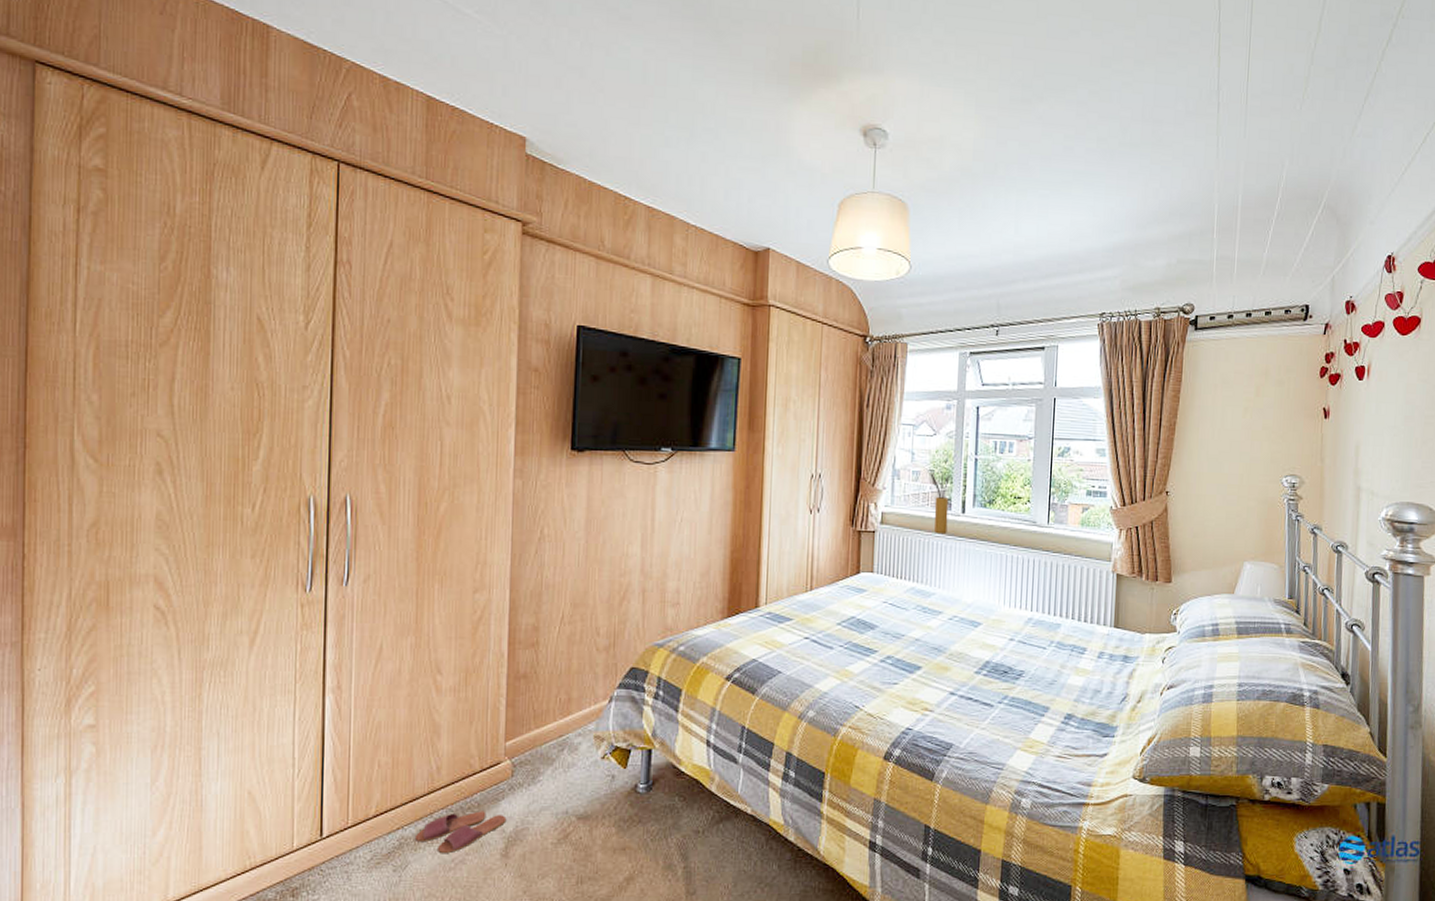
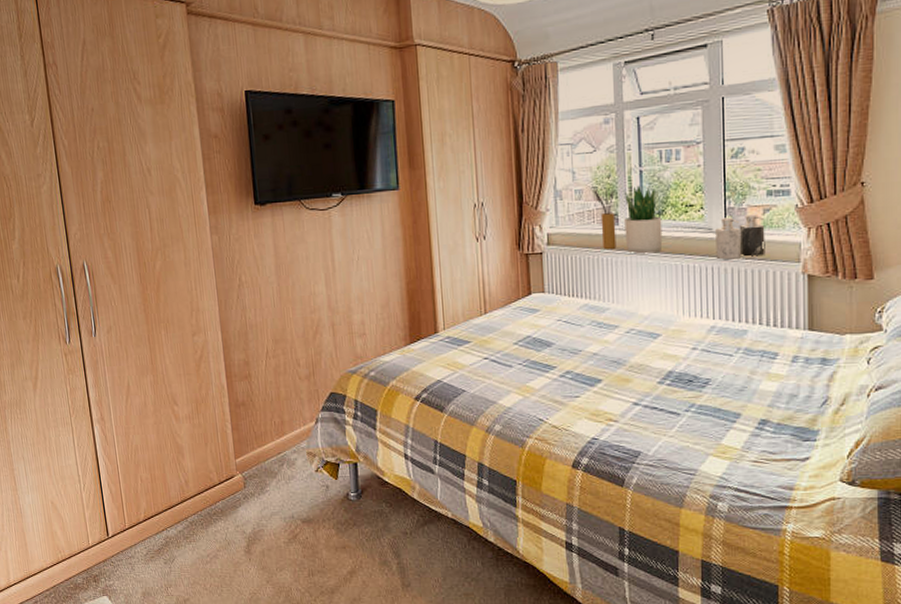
slippers: present [416,811,507,853] -> none [177,516,246,549]
planter: none [956,473,992,542] -> present [623,185,663,254]
candle: none [1038,512,1083,554] -> present [716,214,765,260]

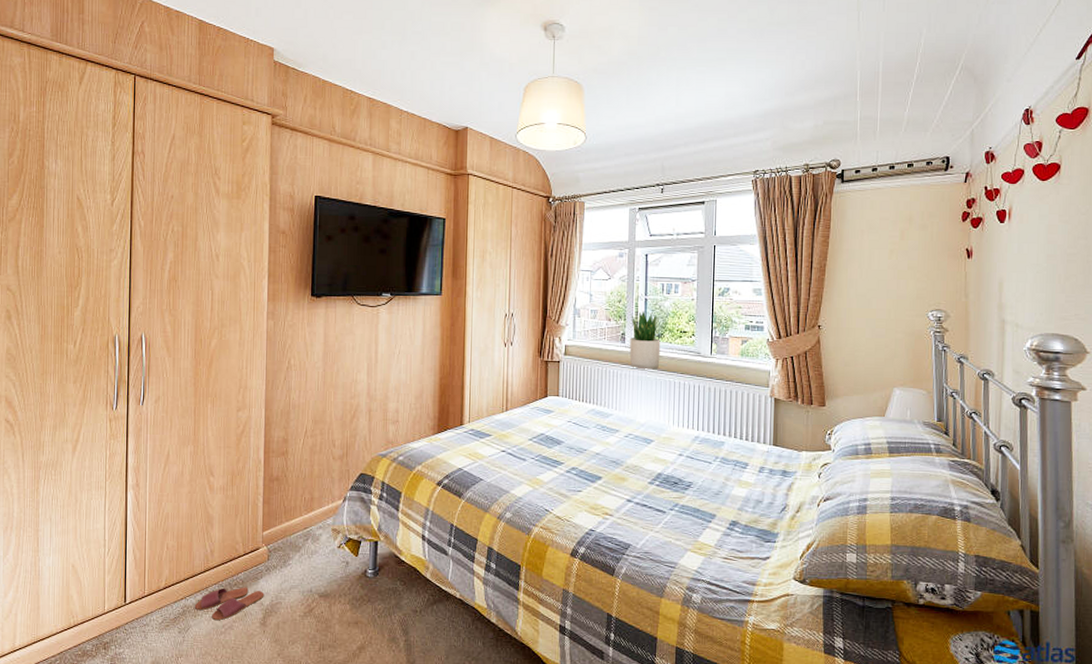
slippers: none [177,516,246,549] -> present [195,587,264,620]
vase: present [589,183,617,251] -> none [603,307,625,364]
candle: present [716,214,765,260] -> none [702,344,743,380]

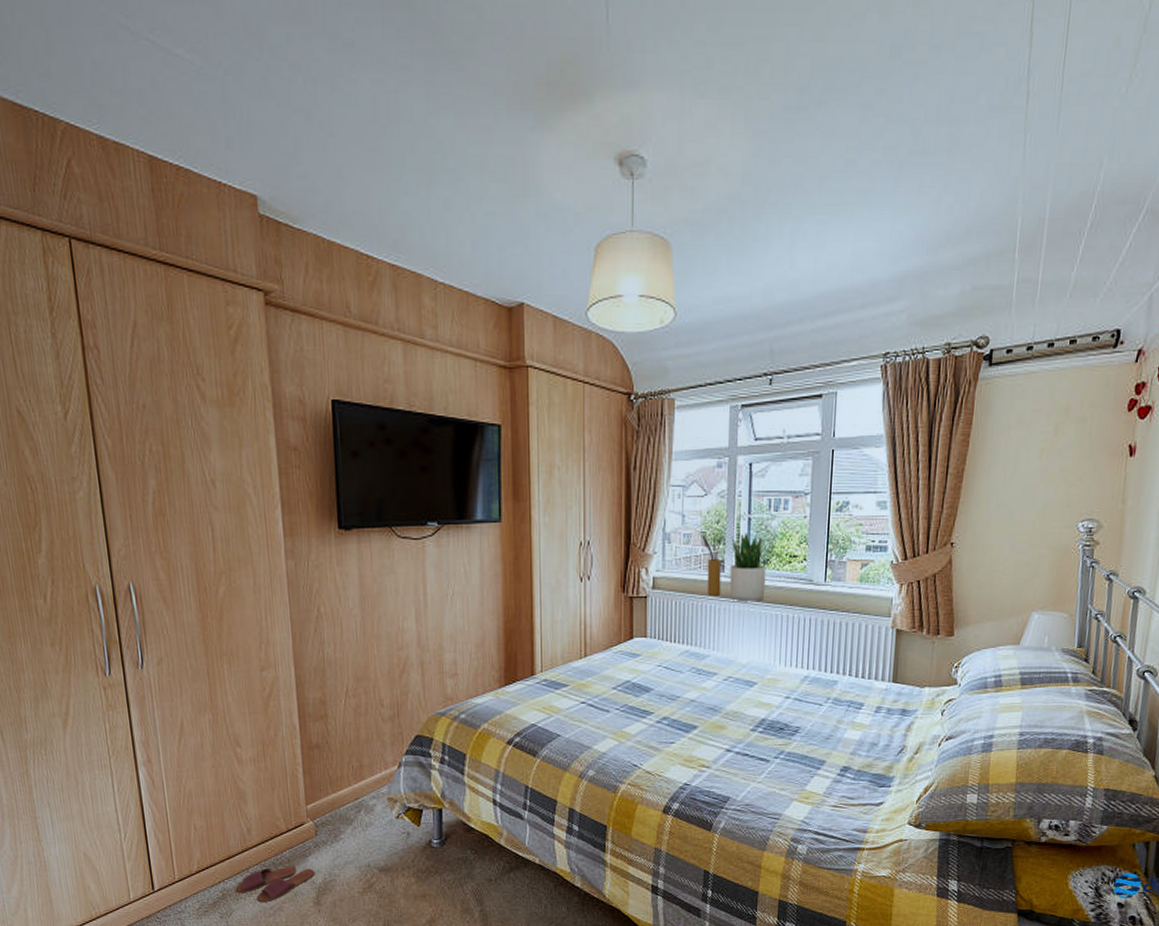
vase: none [603,307,625,364] -> present [698,528,724,597]

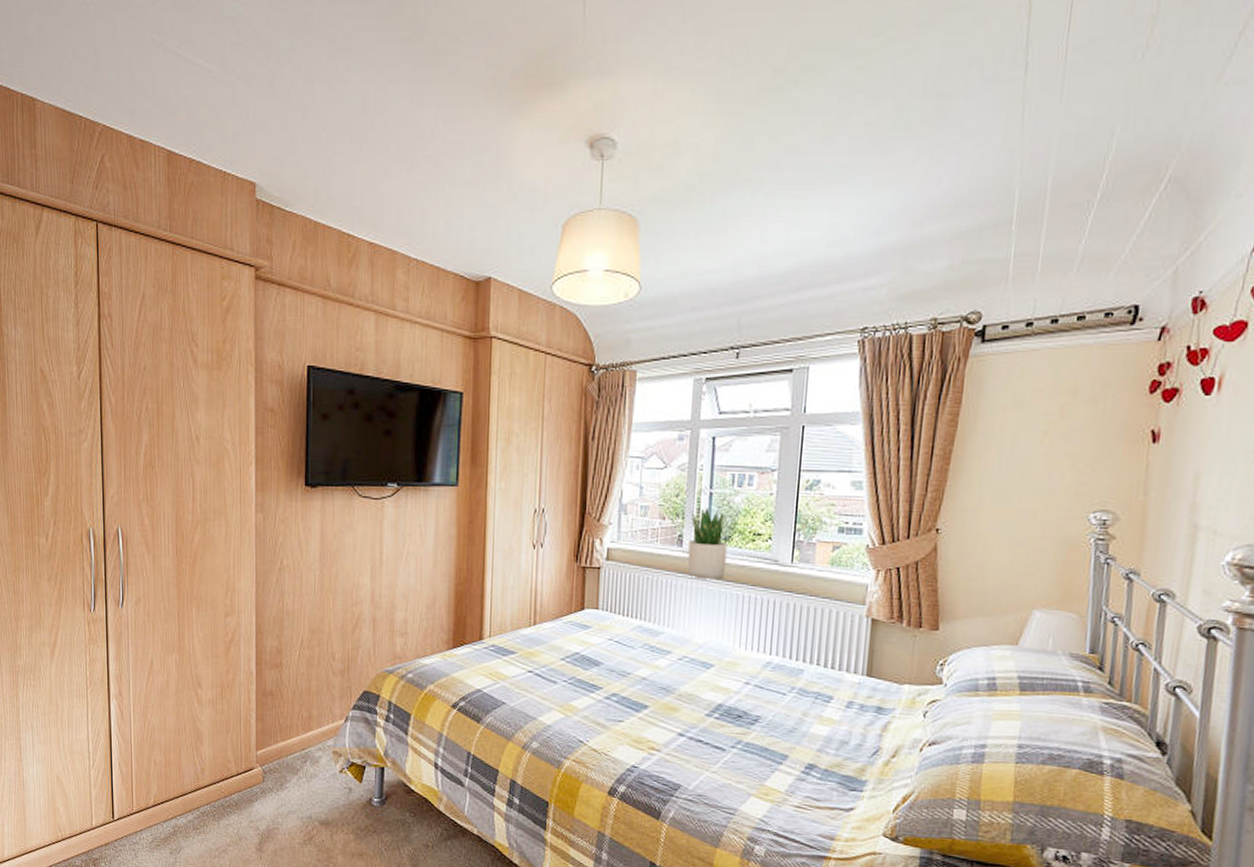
slippers: present [236,865,316,902] -> none [187,809,260,843]
vase: present [698,528,724,597] -> none [655,502,683,572]

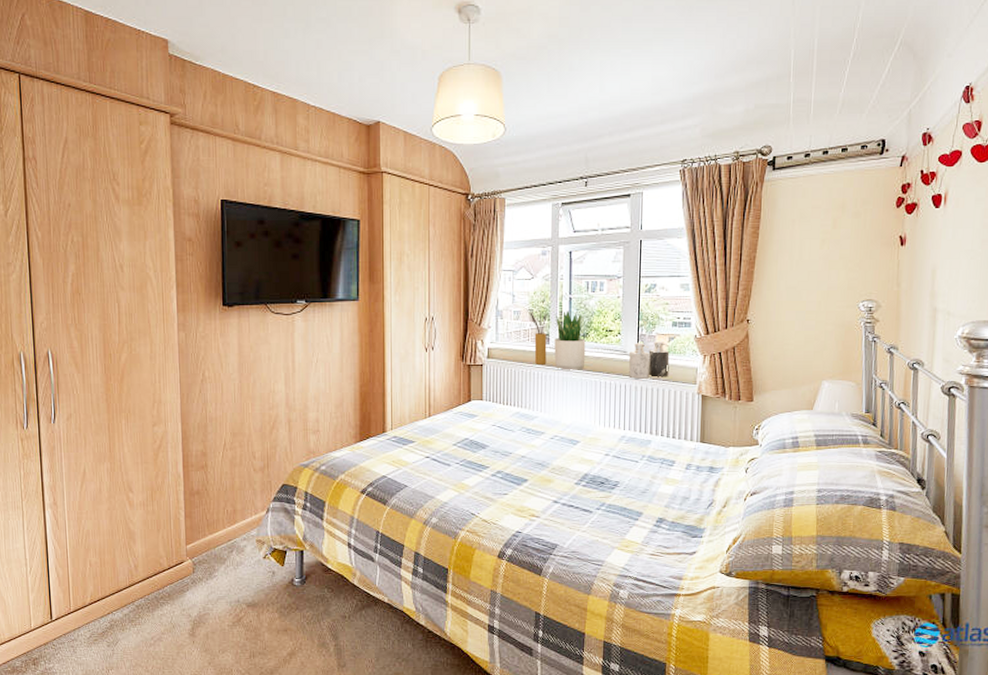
vase: none [655,502,683,572] -> present [526,307,549,366]
candle: none [779,550,833,595] -> present [629,341,670,379]

